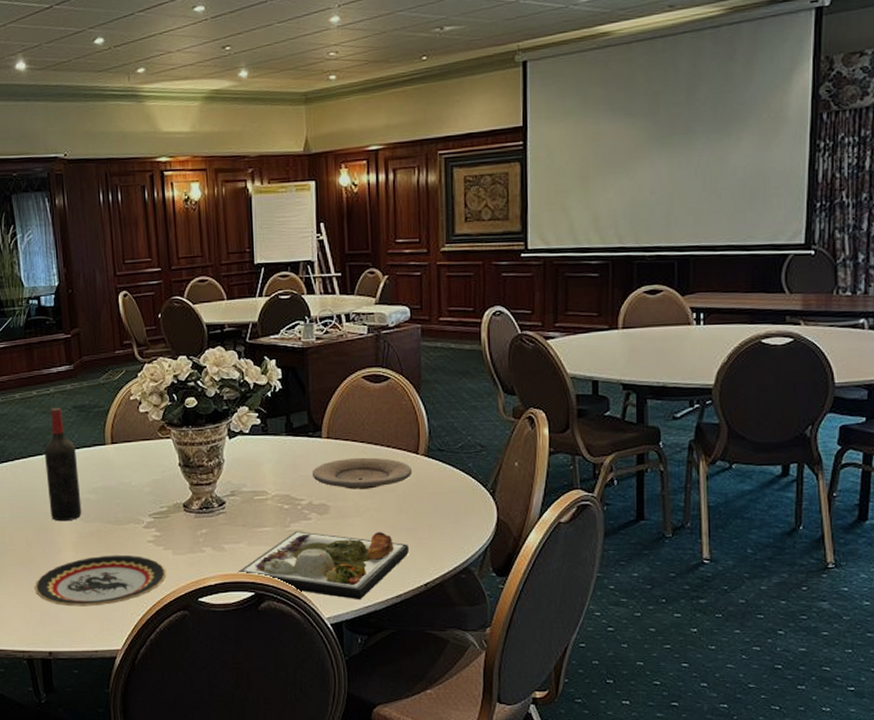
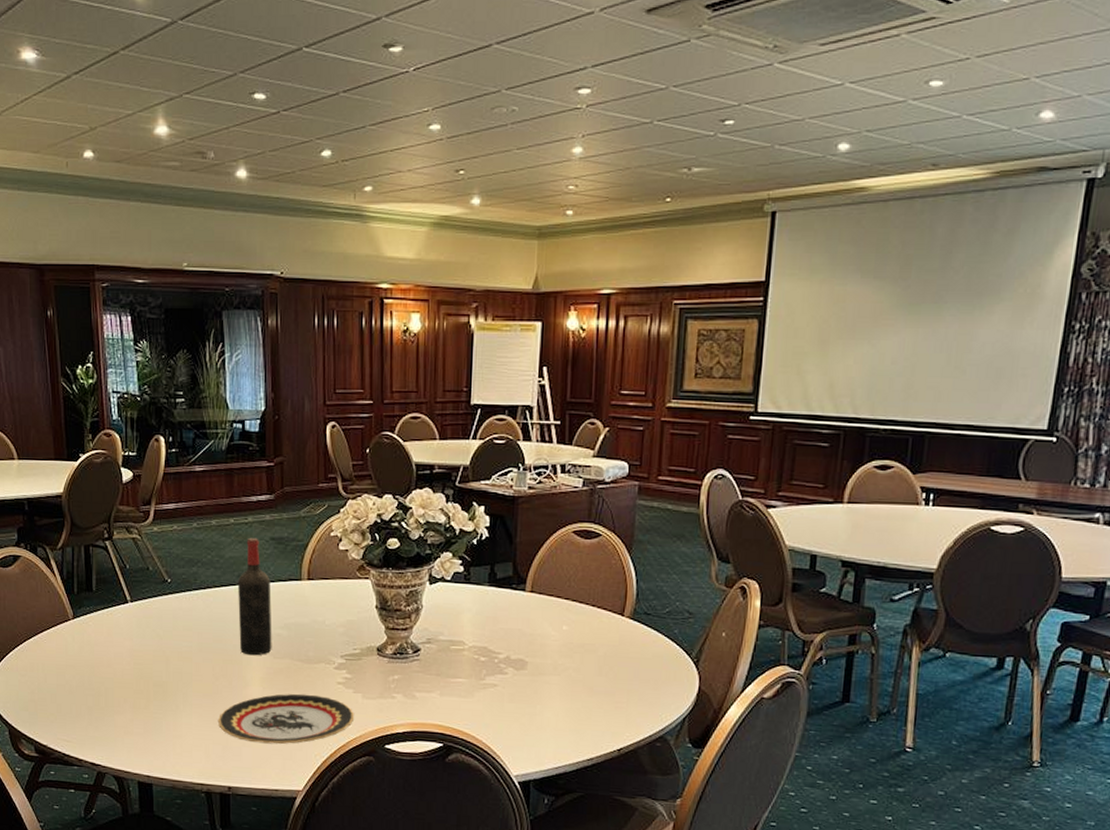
dinner plate: present [237,531,409,600] -> none [427,685,605,760]
plate: present [311,457,413,489] -> none [512,614,616,648]

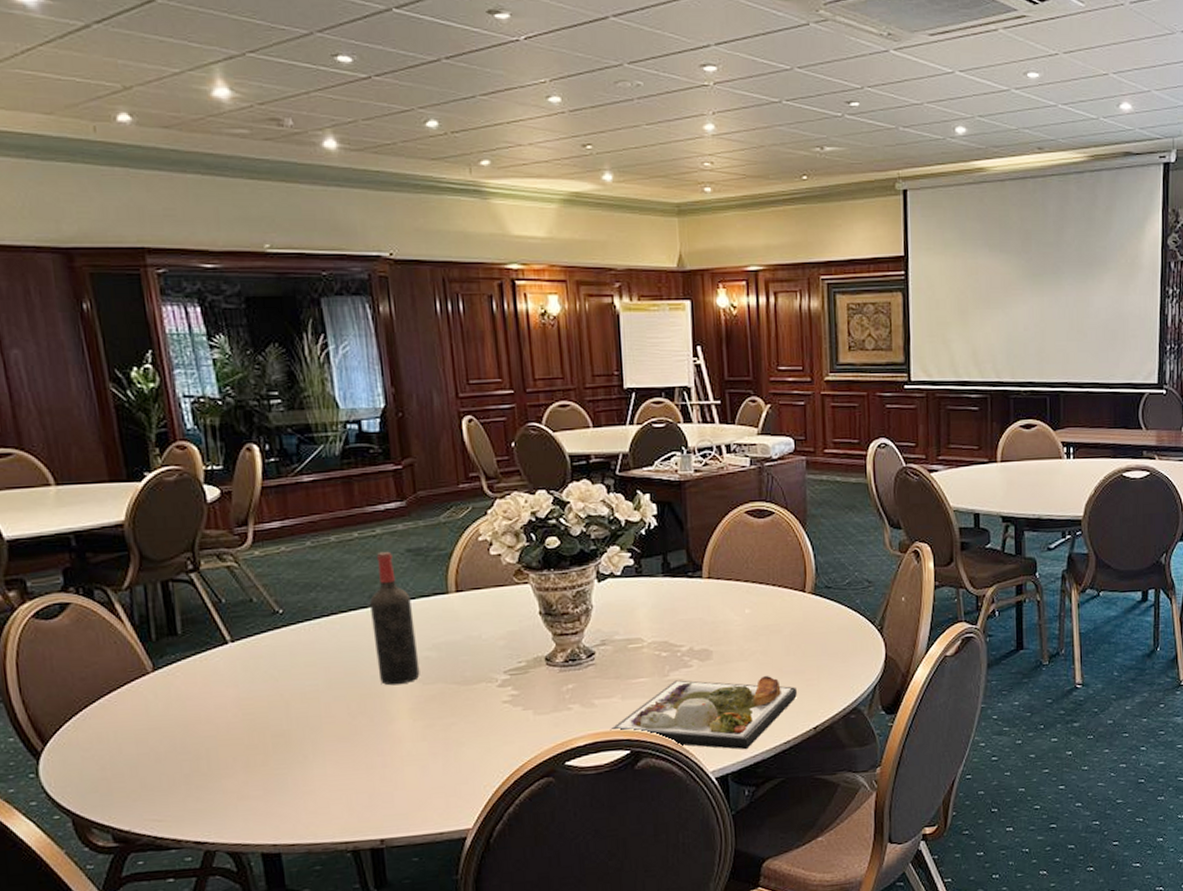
plate: present [217,693,355,745] -> none [359,718,527,784]
dinner plate: none [427,685,605,760] -> present [610,676,797,750]

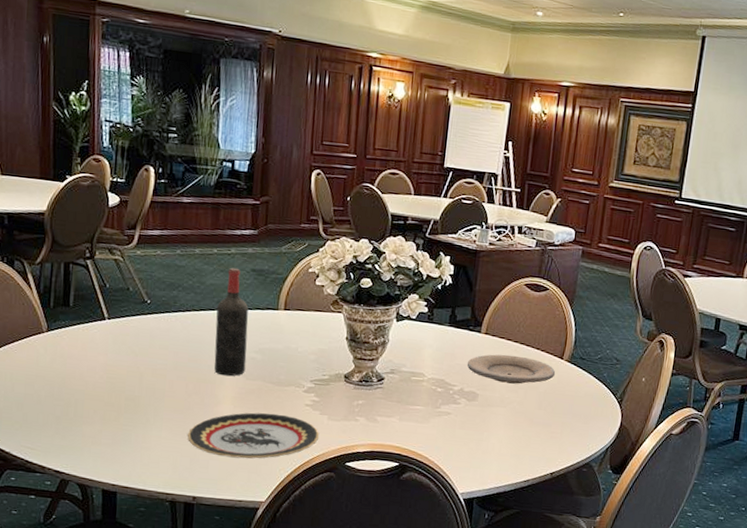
plate: none [359,718,527,784] -> present [187,412,320,459]
dinner plate: present [610,676,797,750] -> none [386,413,542,481]
plate: none [692,597,800,632] -> present [466,354,556,384]

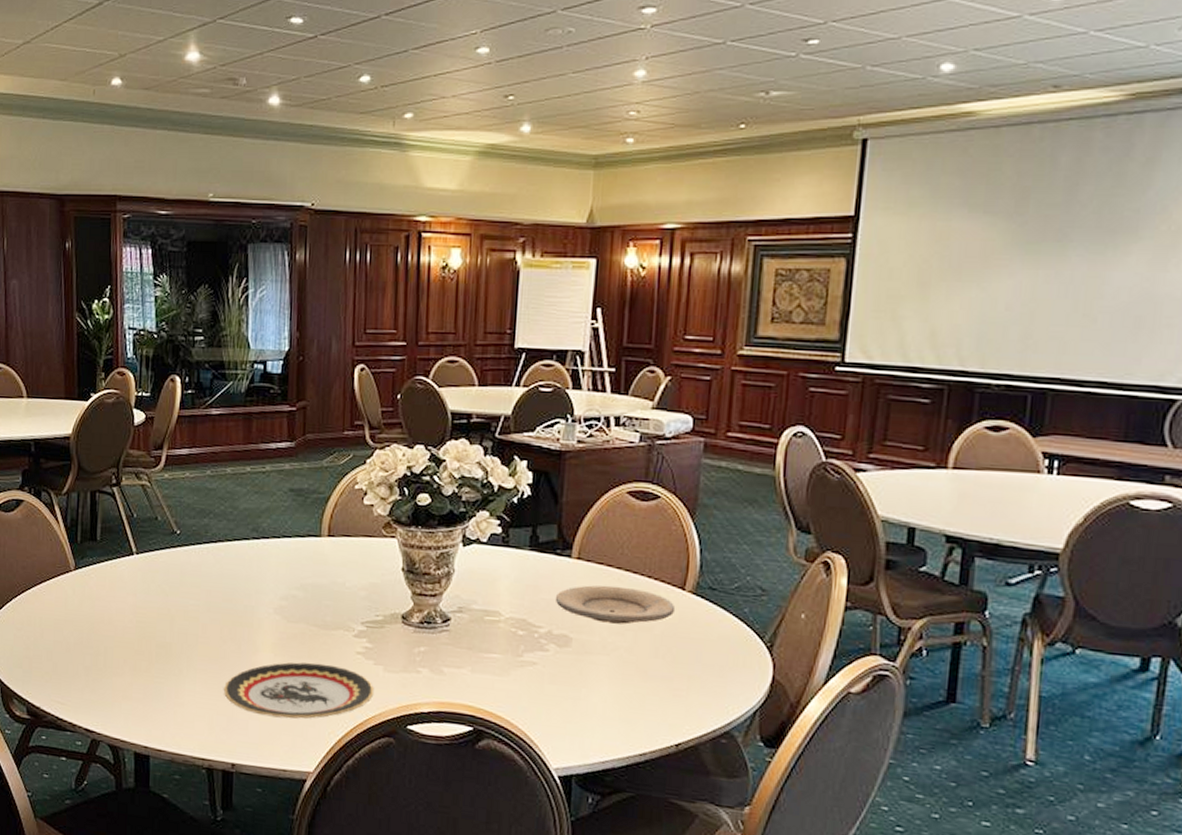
wine bottle: present [214,267,249,376] -> none [250,488,288,619]

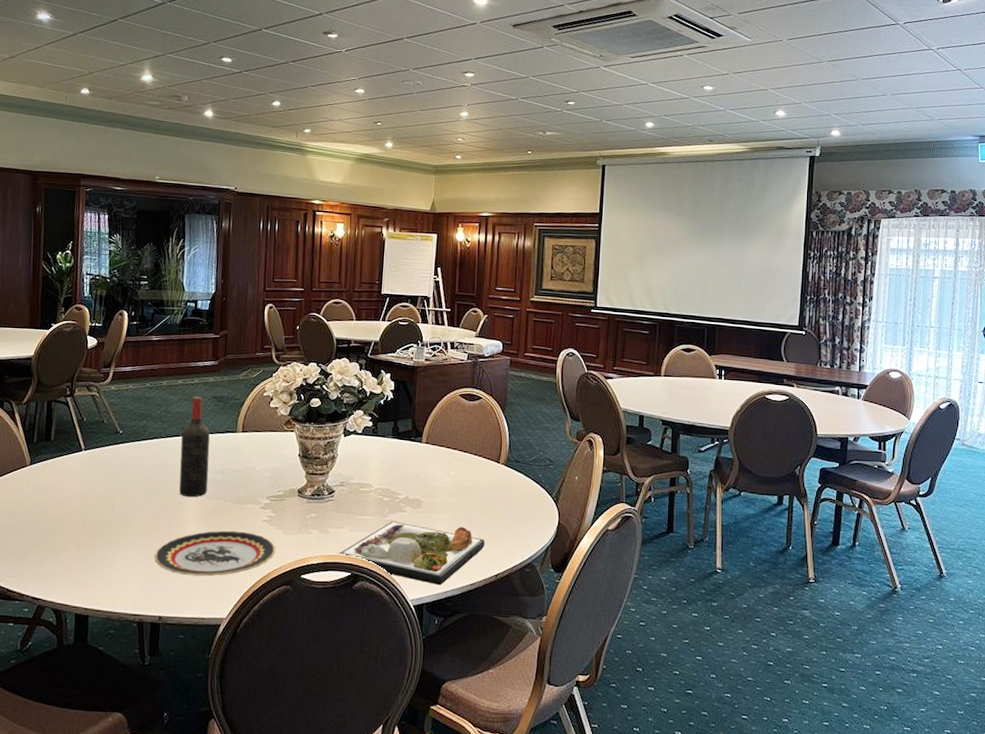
wine bottle: none [250,488,288,619] -> present [179,396,210,498]
dinner plate: none [455,662,661,753] -> present [338,521,485,586]
plate: present [555,585,676,625] -> none [410,461,494,490]

